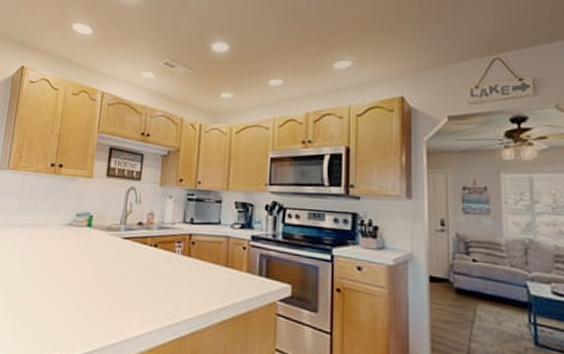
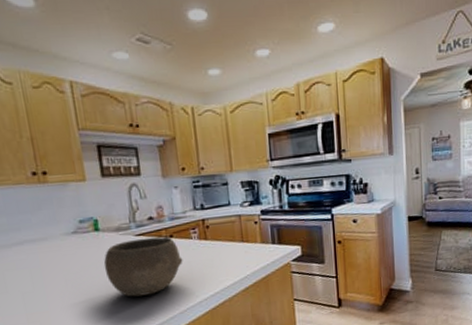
bowl: none [86,242,162,305] -> present [103,237,183,297]

